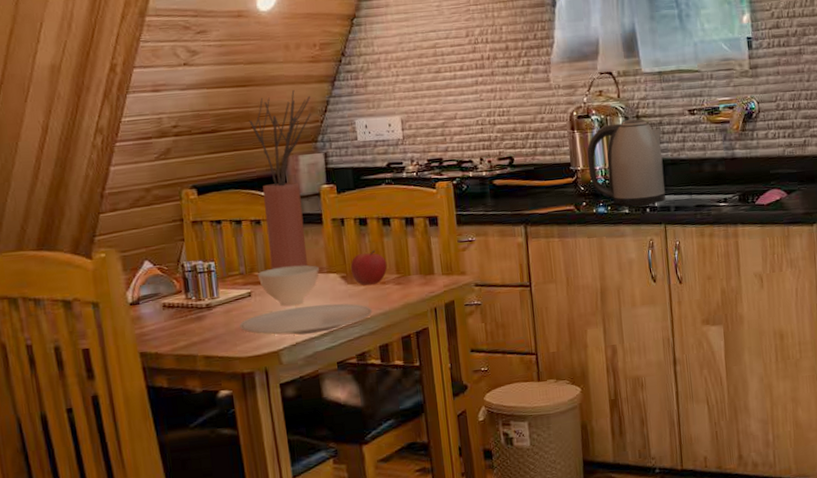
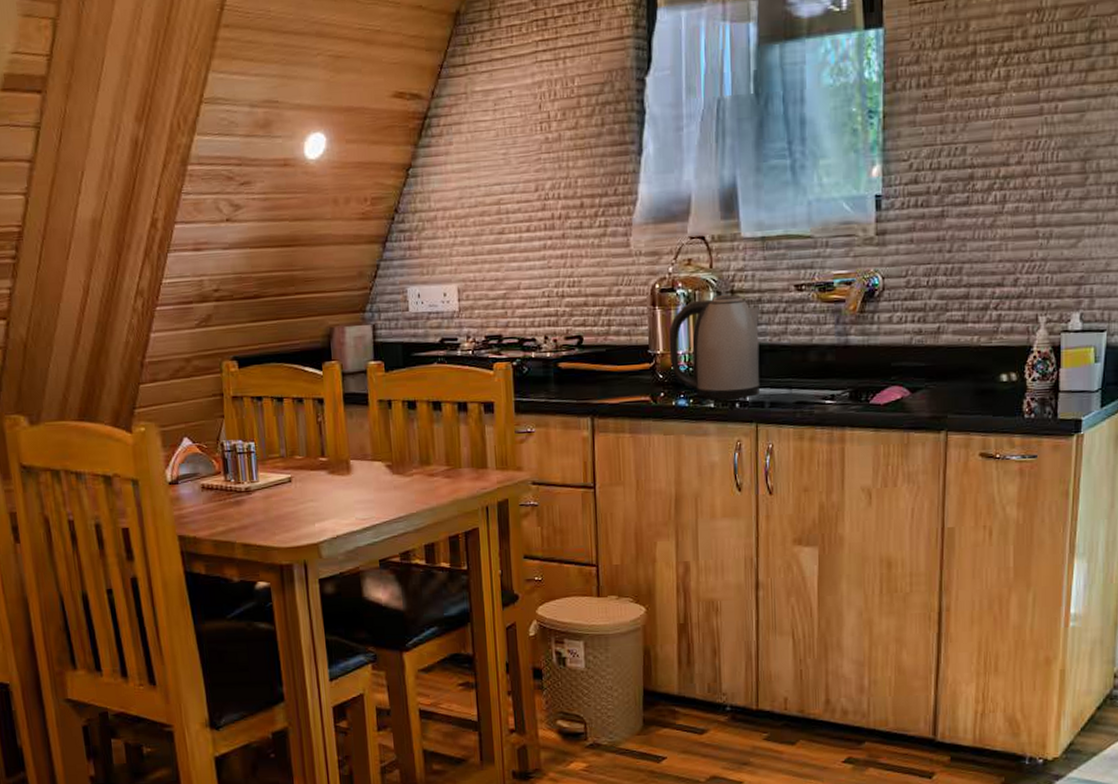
plate: present [239,303,372,336] -> none [279,495,418,527]
vase: present [249,90,312,270] -> none [293,252,361,455]
bowl: present [257,265,320,307] -> none [298,450,364,496]
fruit: present [350,250,388,286] -> none [396,438,437,478]

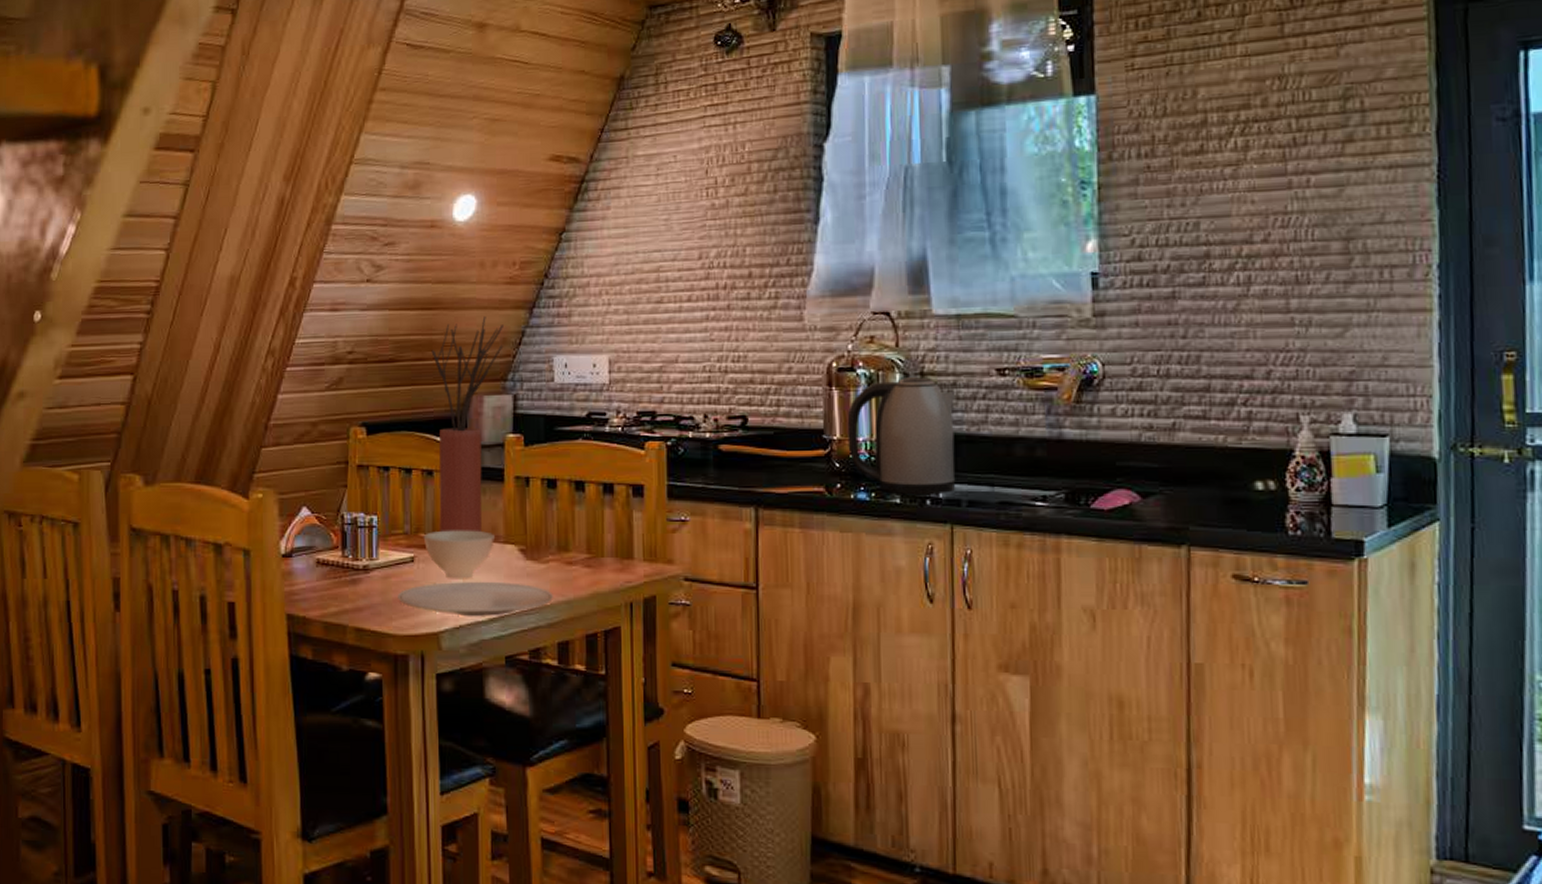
plate: none [279,495,418,527] -> present [398,581,553,616]
vase: none [293,252,361,455] -> present [431,317,504,533]
bowl: none [298,450,364,496] -> present [423,530,496,579]

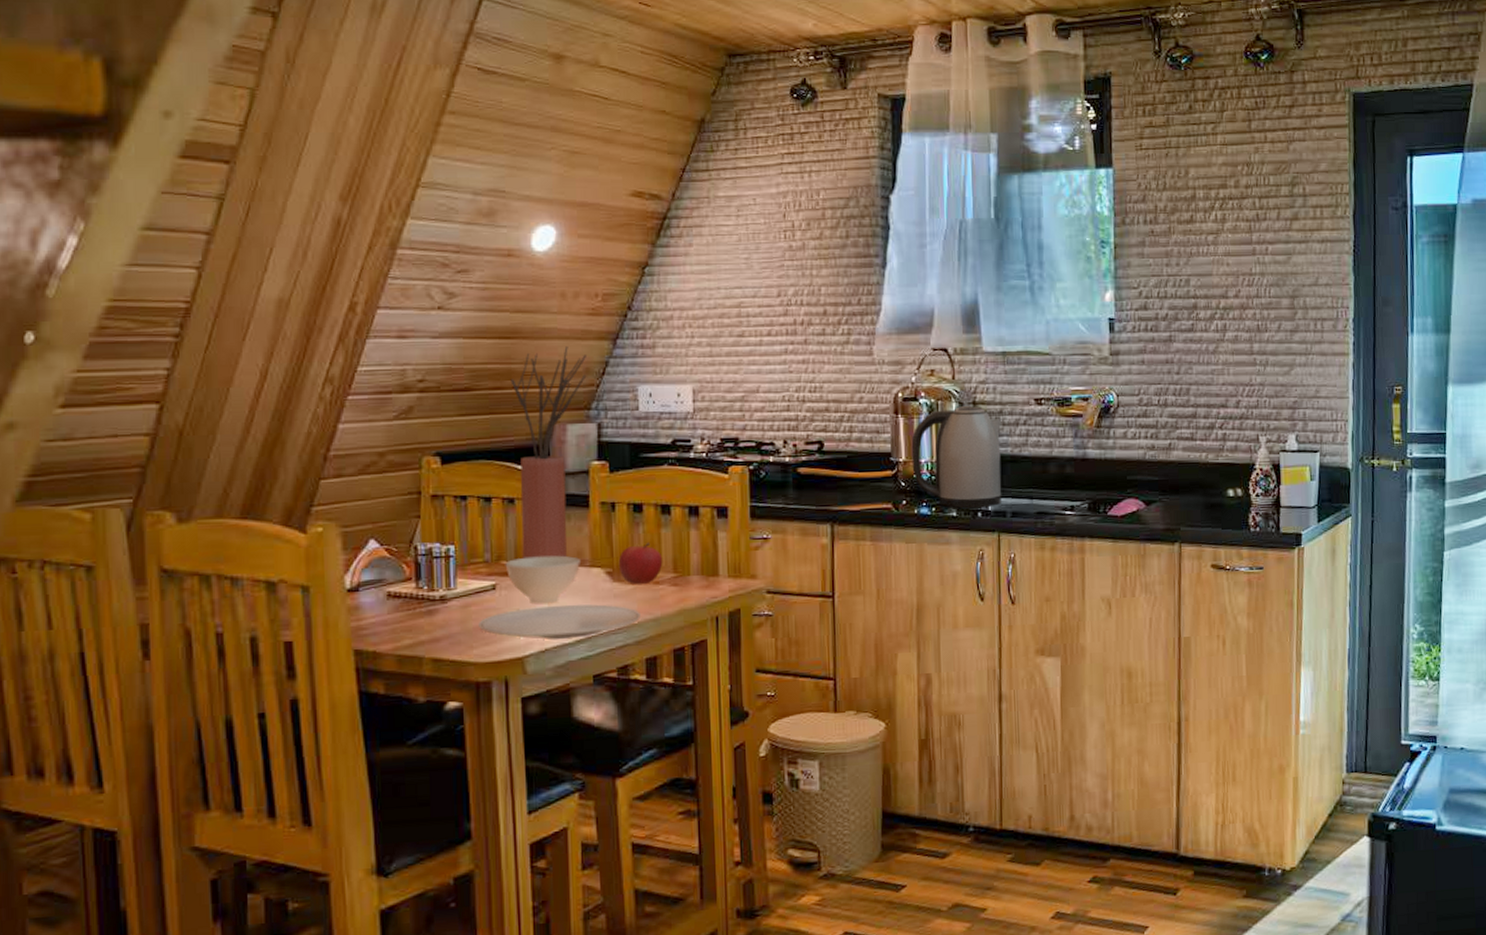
fruit: none [531,521,576,565] -> present [618,543,663,585]

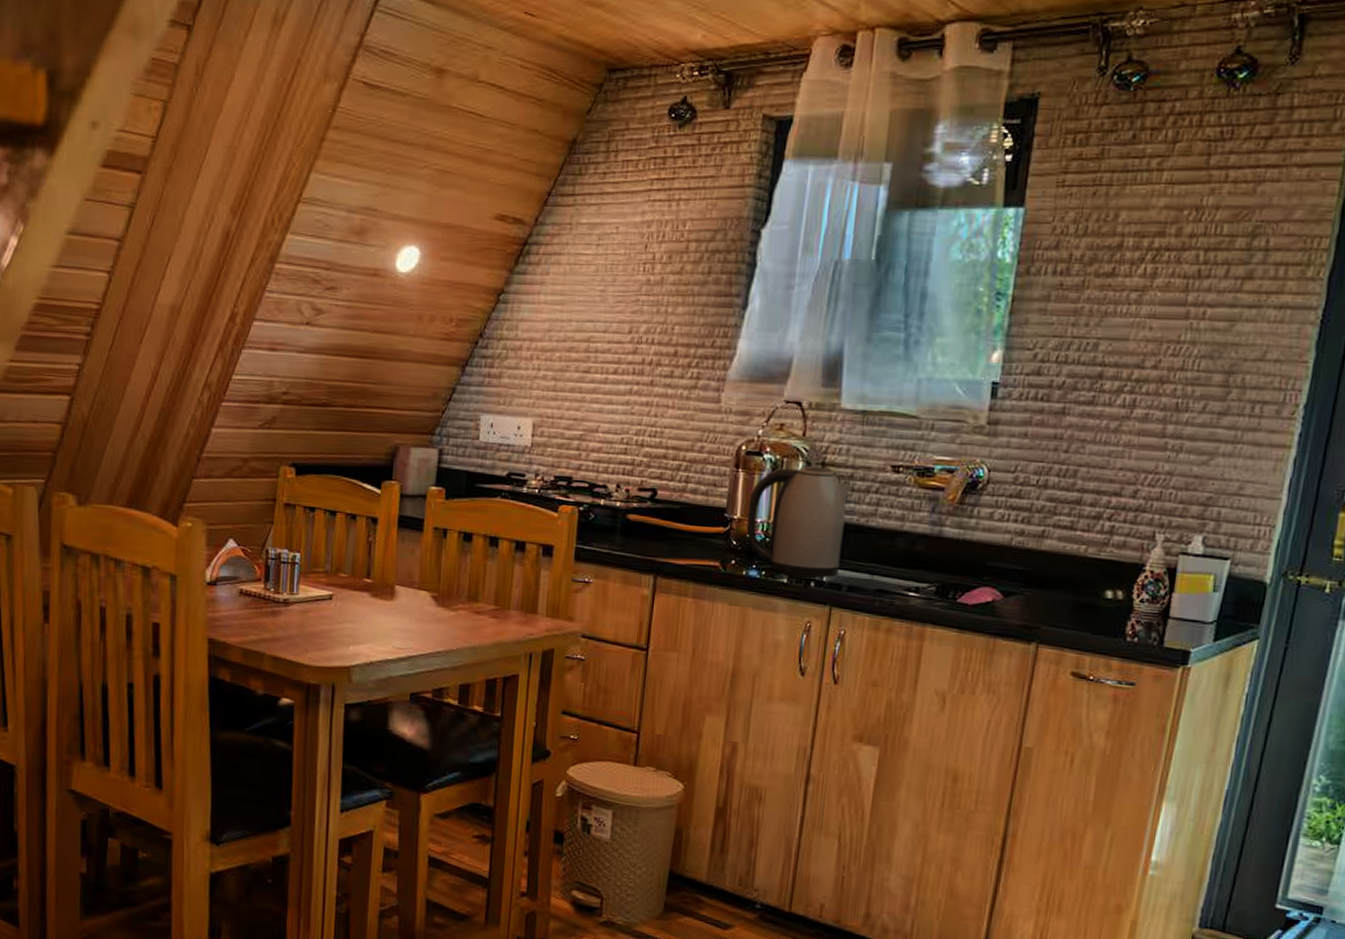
plate: present [478,604,640,640] -> none [314,621,459,656]
bowl: present [505,555,582,605] -> none [342,572,411,620]
vase: present [510,347,587,560] -> none [358,370,435,578]
fruit: present [618,543,663,585] -> none [444,573,486,614]

